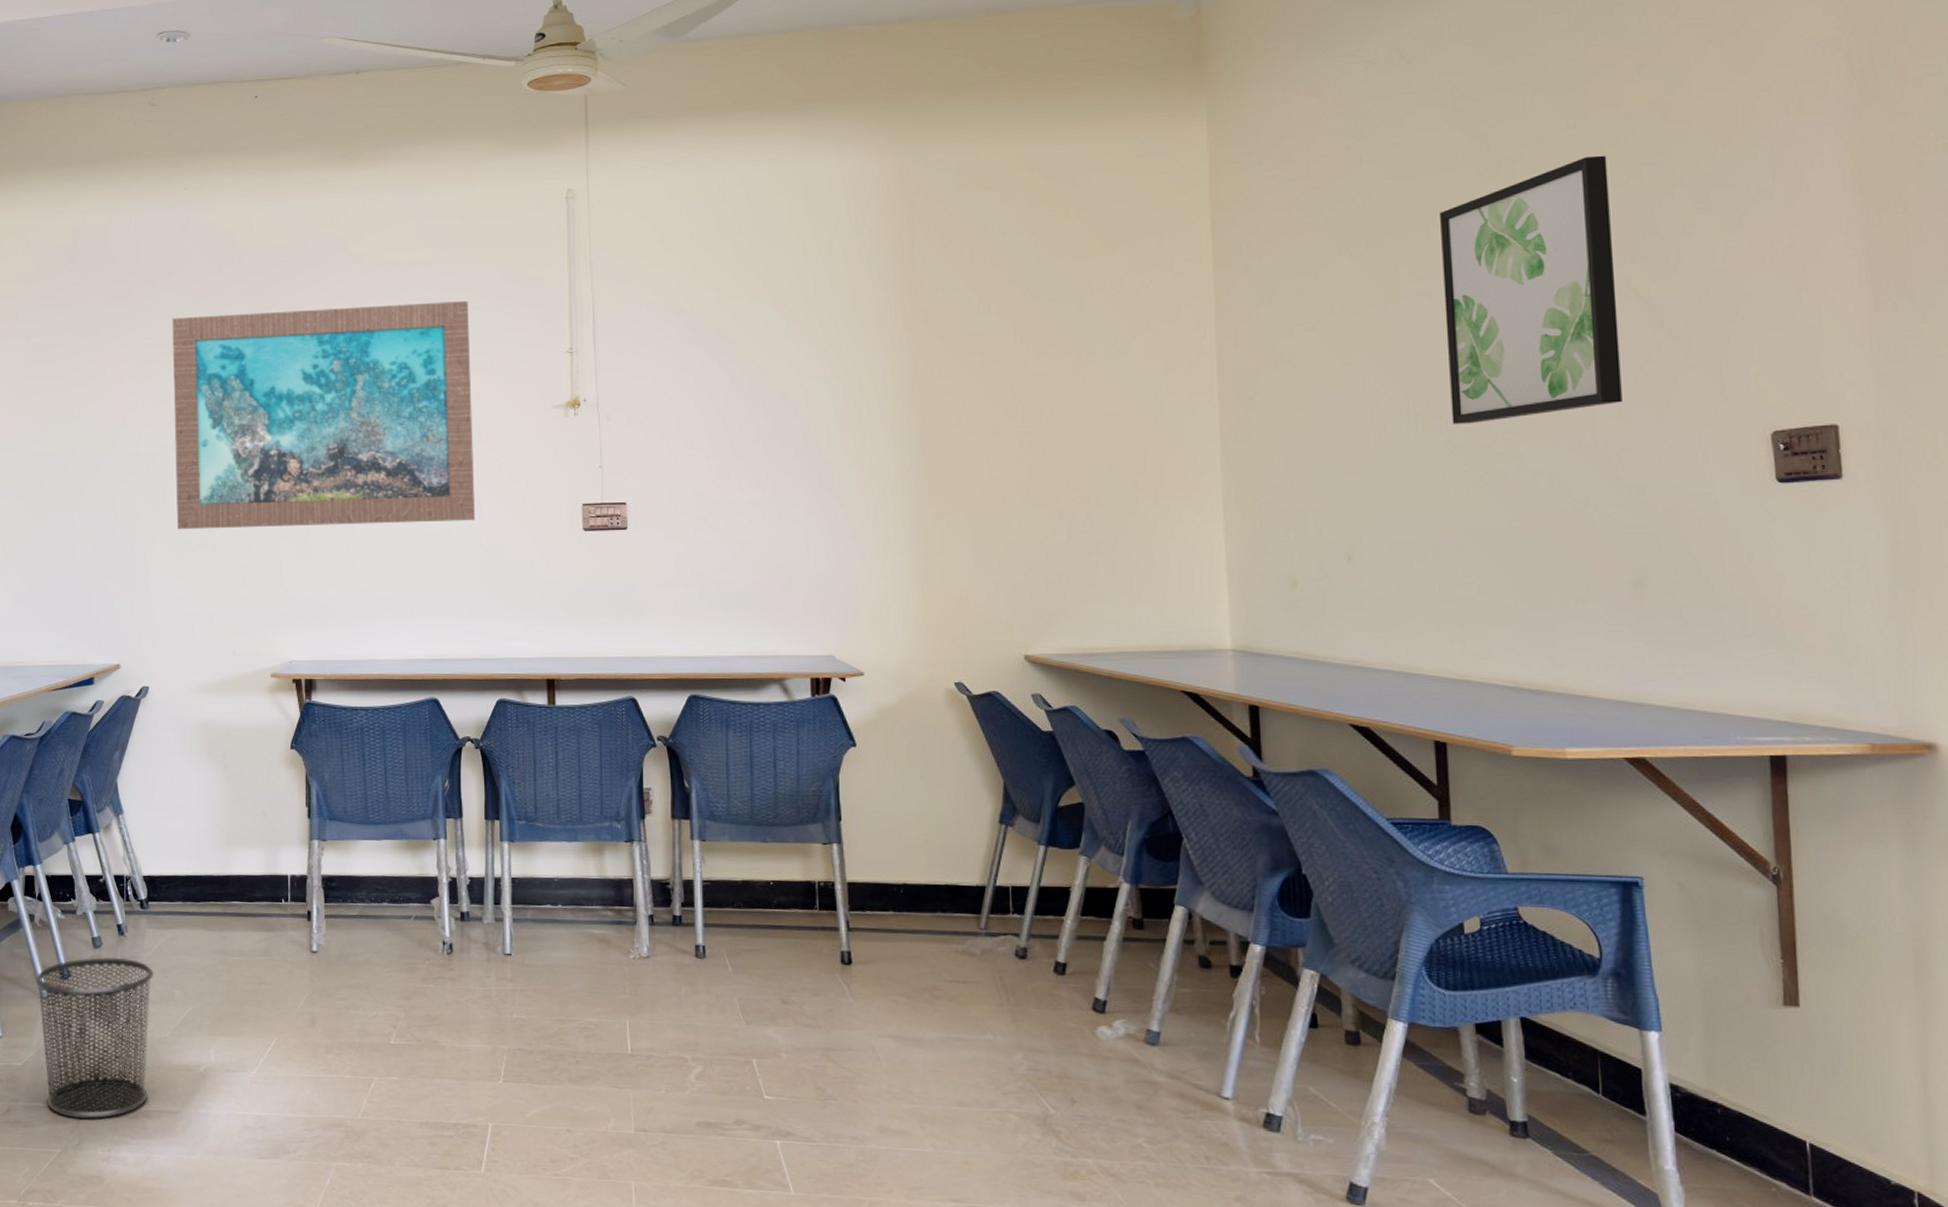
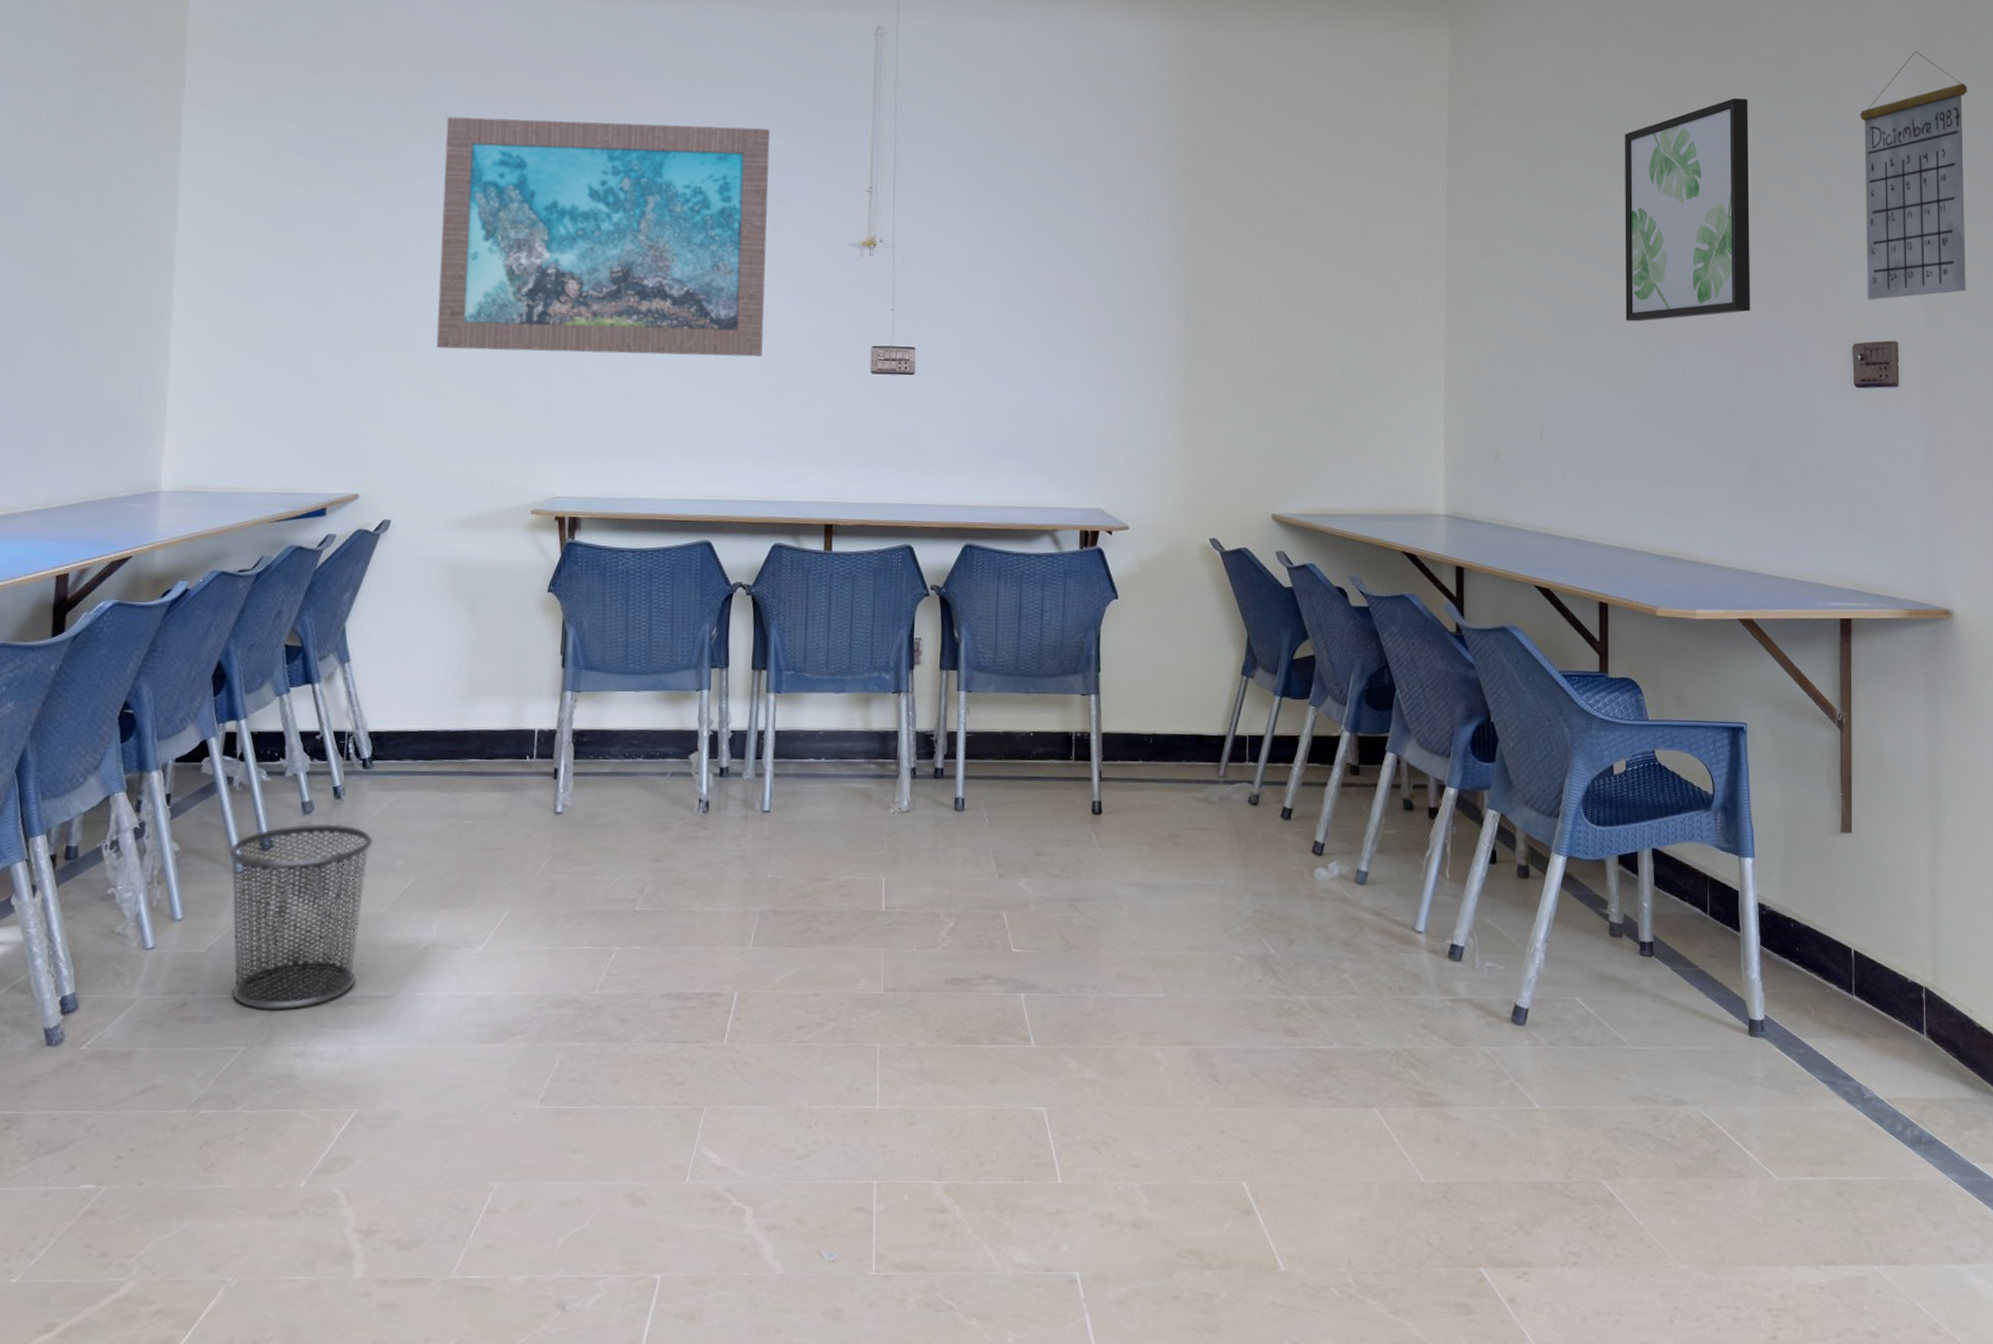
calendar: none [1768,73,1939,378] -> present [1860,51,1968,300]

